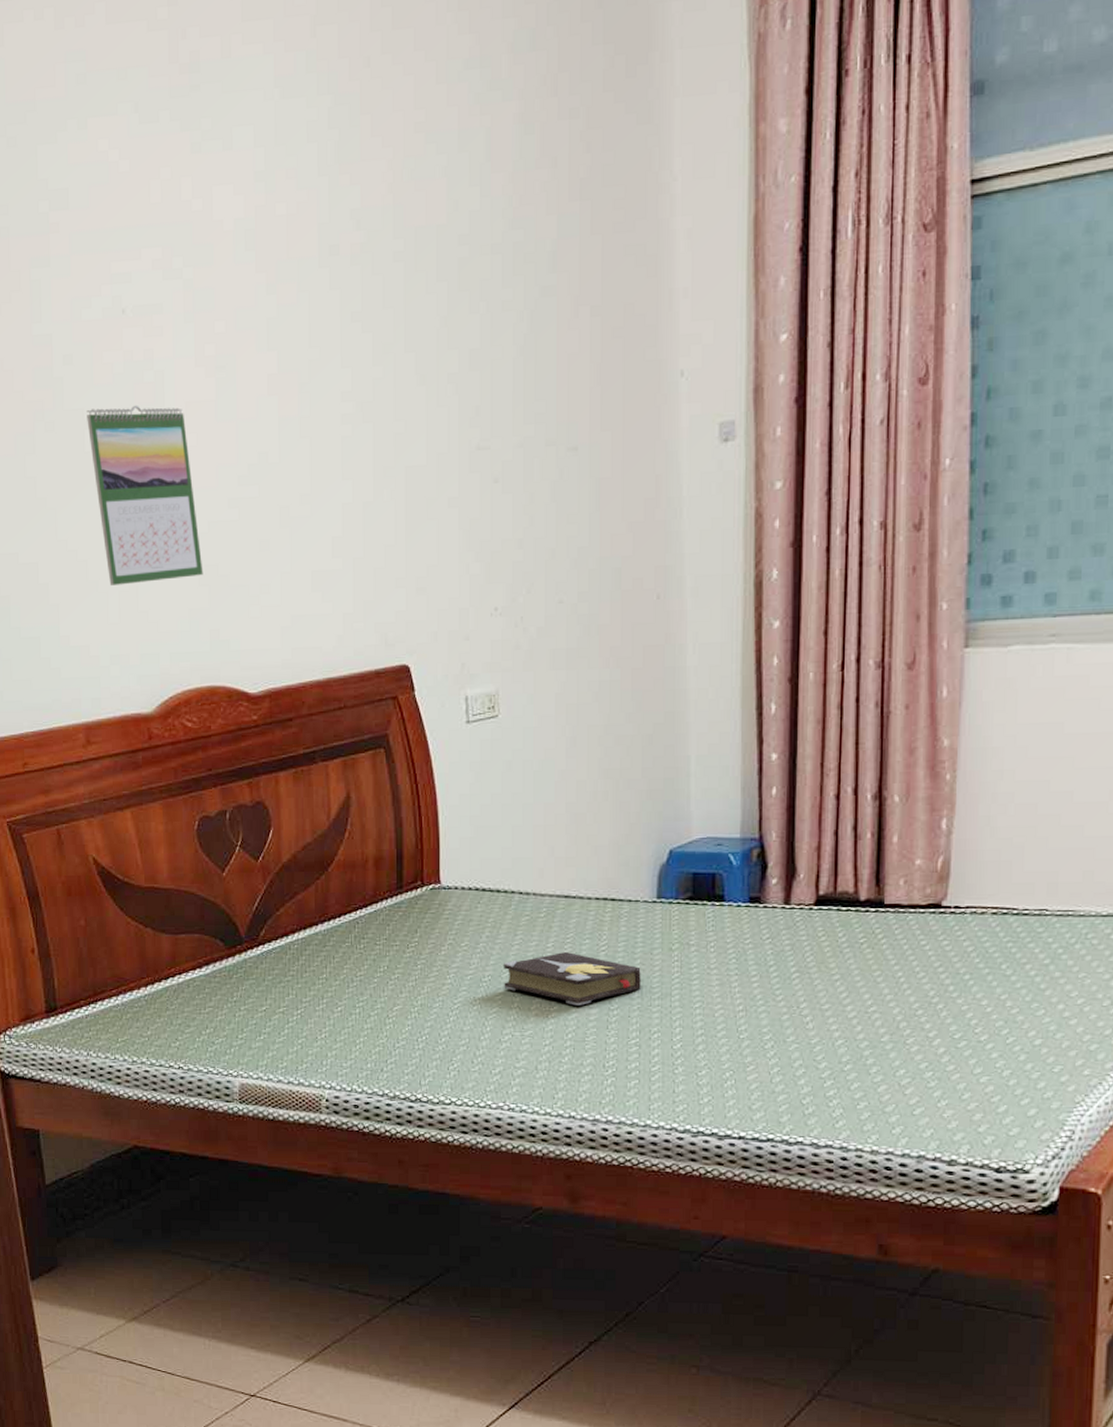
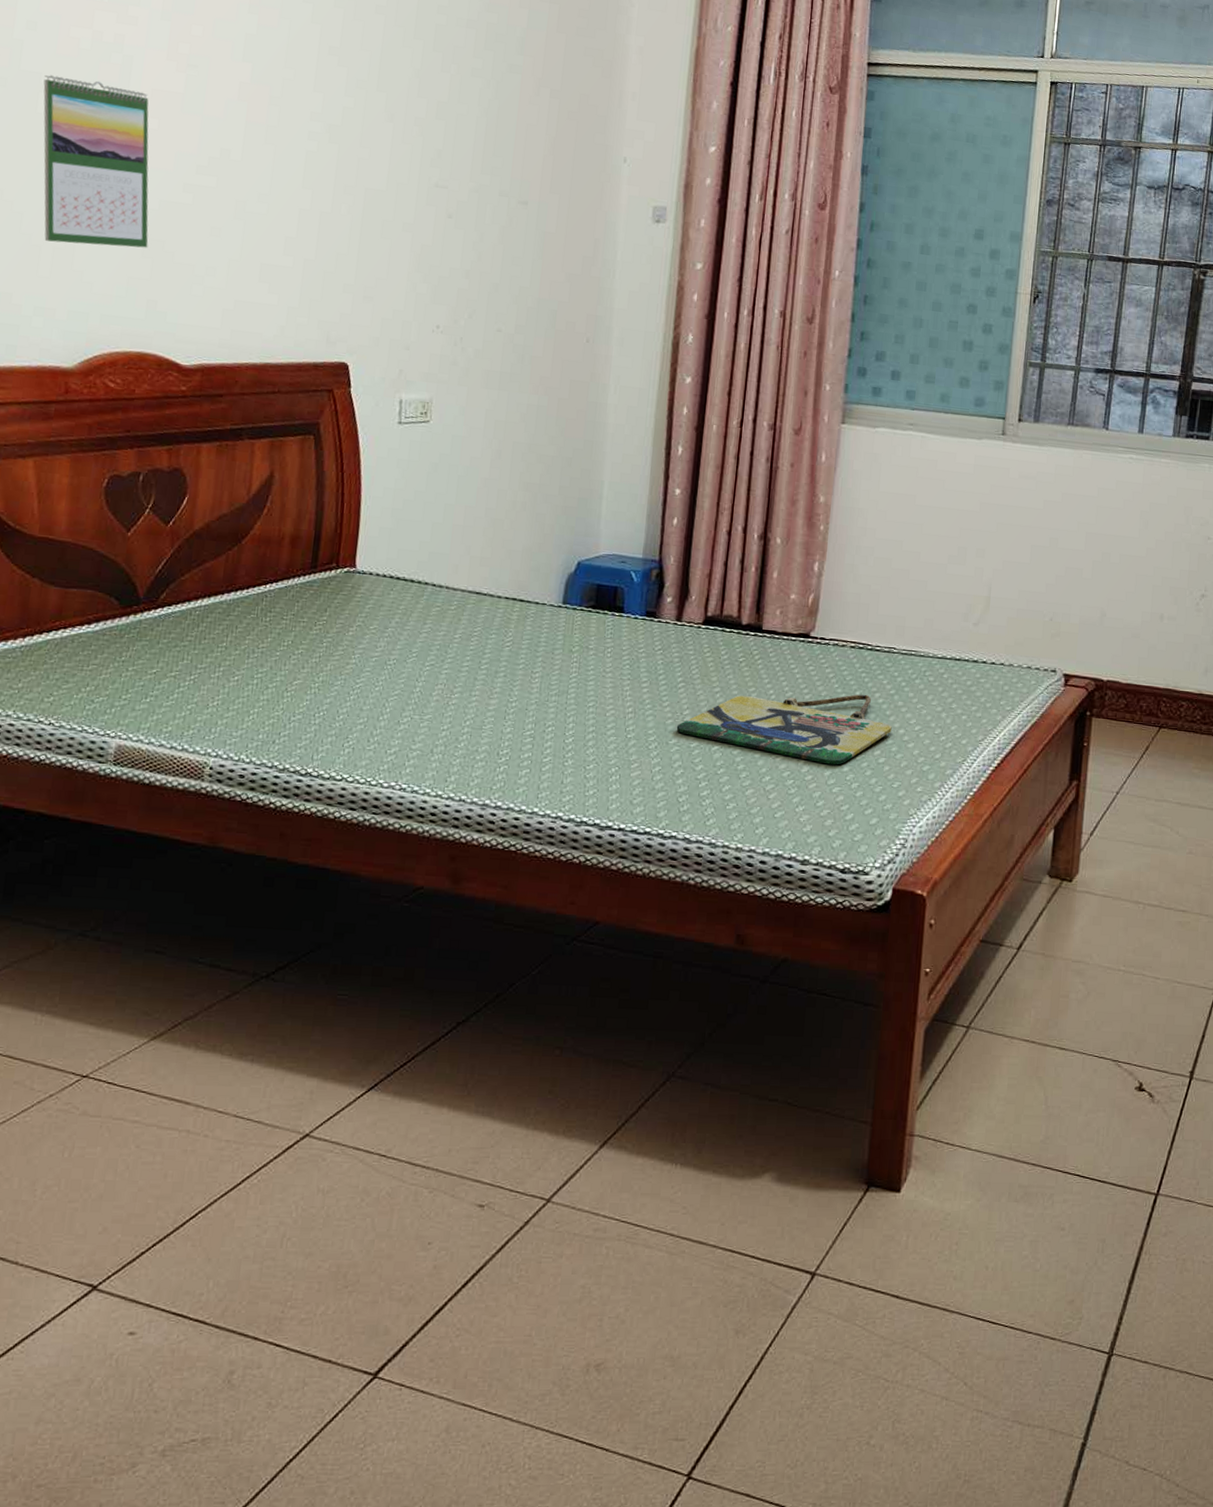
hardback book: present [504,952,641,1006] -> none [408,644,542,696]
home sign: none [793,967,1048,1052] -> present [676,694,892,765]

